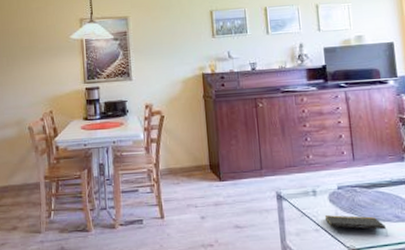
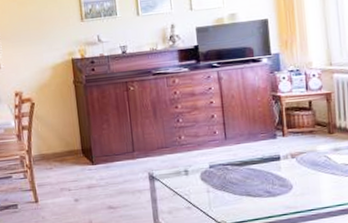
notepad: present [324,215,388,235] -> none [196,192,259,210]

